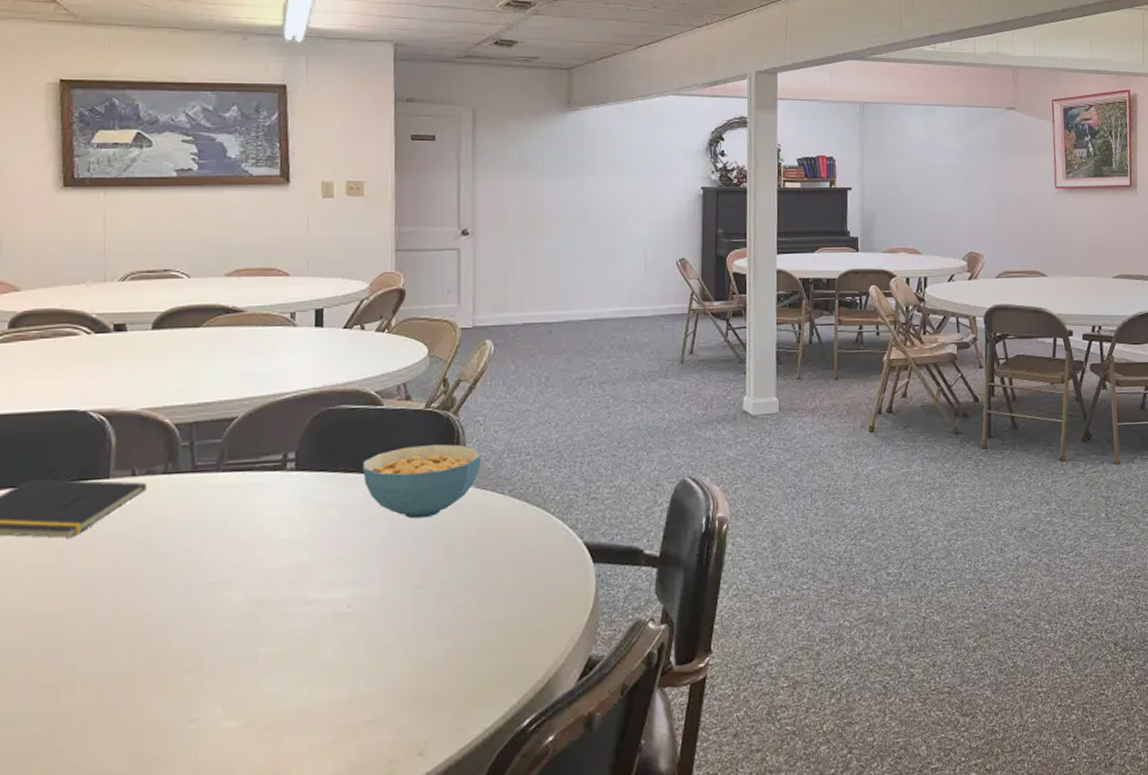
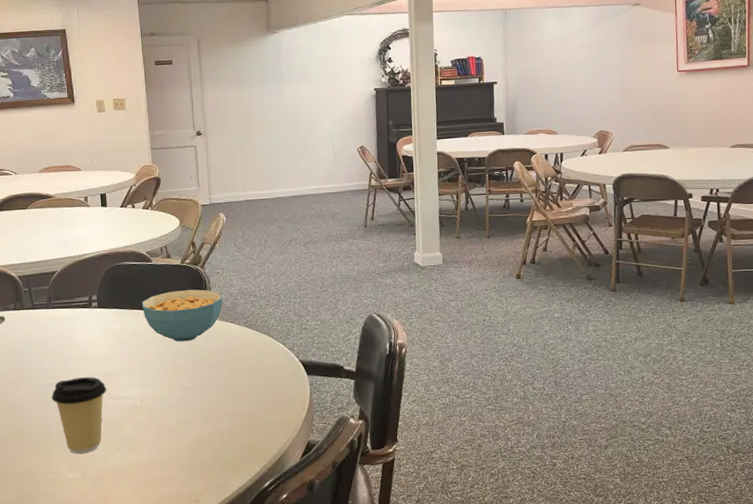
coffee cup: none [209,572,298,691] -> present [52,377,107,455]

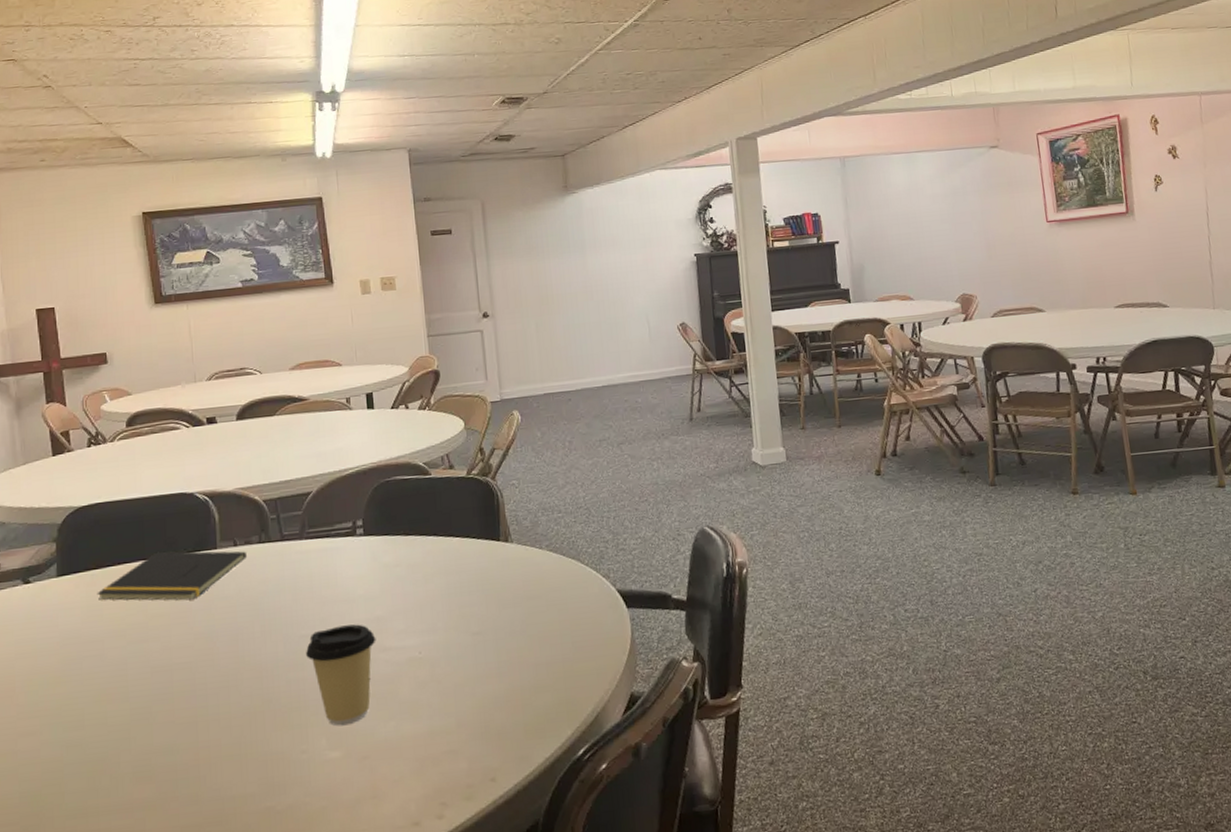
cereal bowl: present [142,289,223,342] -> none [419,506,520,574]

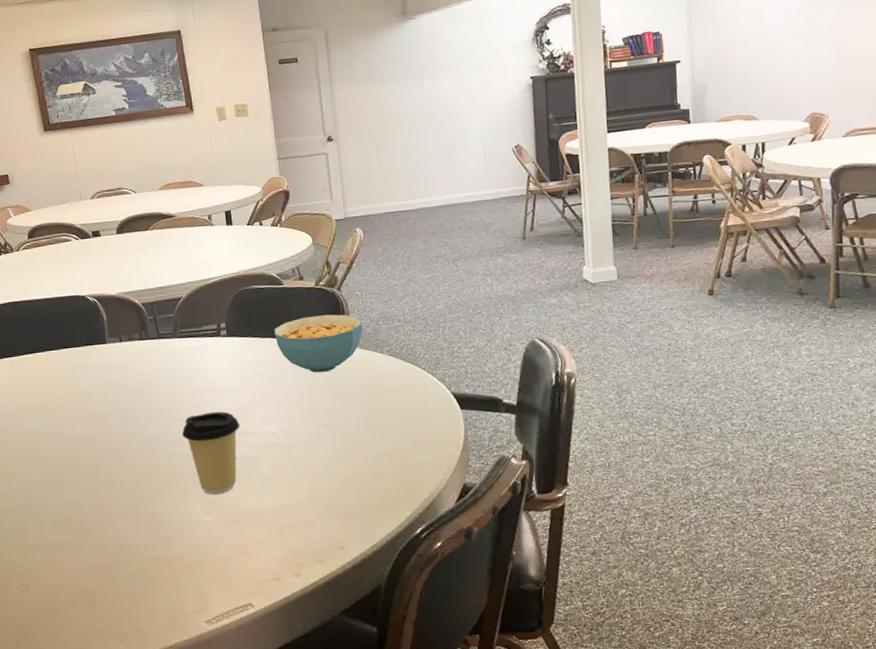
notepad: present [97,551,248,601] -> none [14,344,132,385]
cereal bowl: none [419,506,520,574] -> present [274,314,363,373]

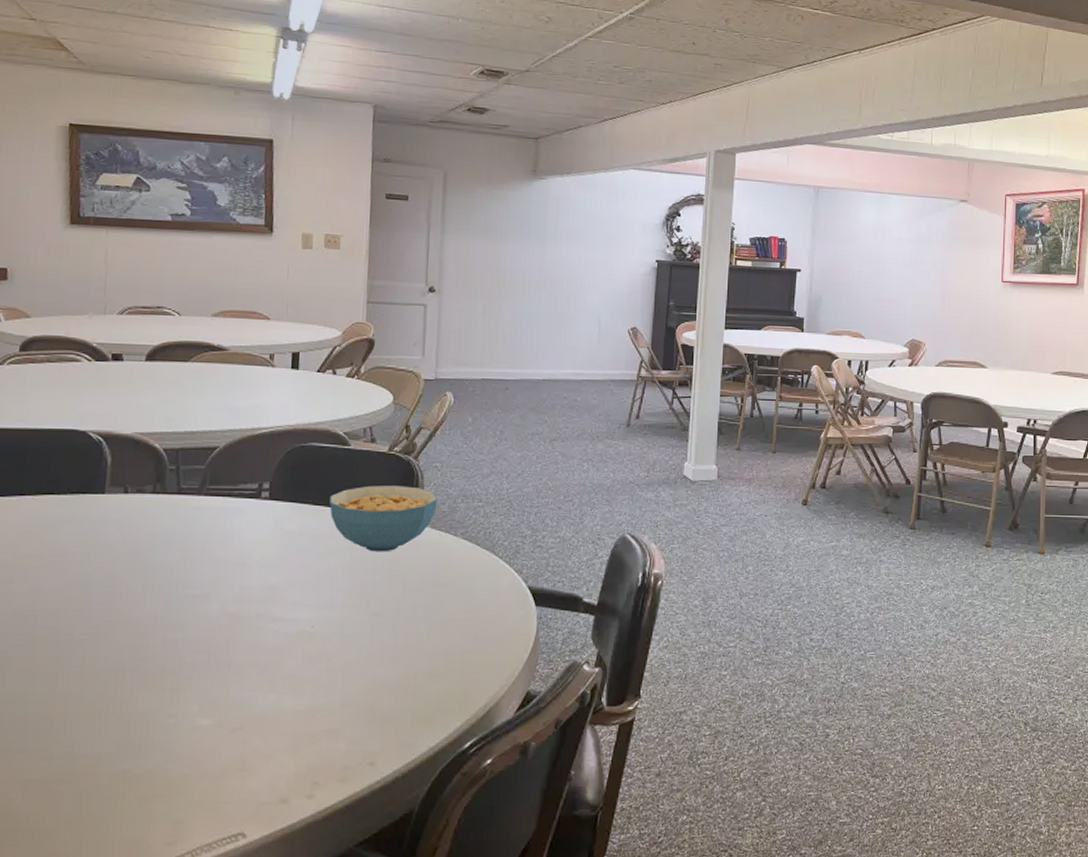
coffee cup: present [182,411,240,495] -> none [188,590,268,693]

